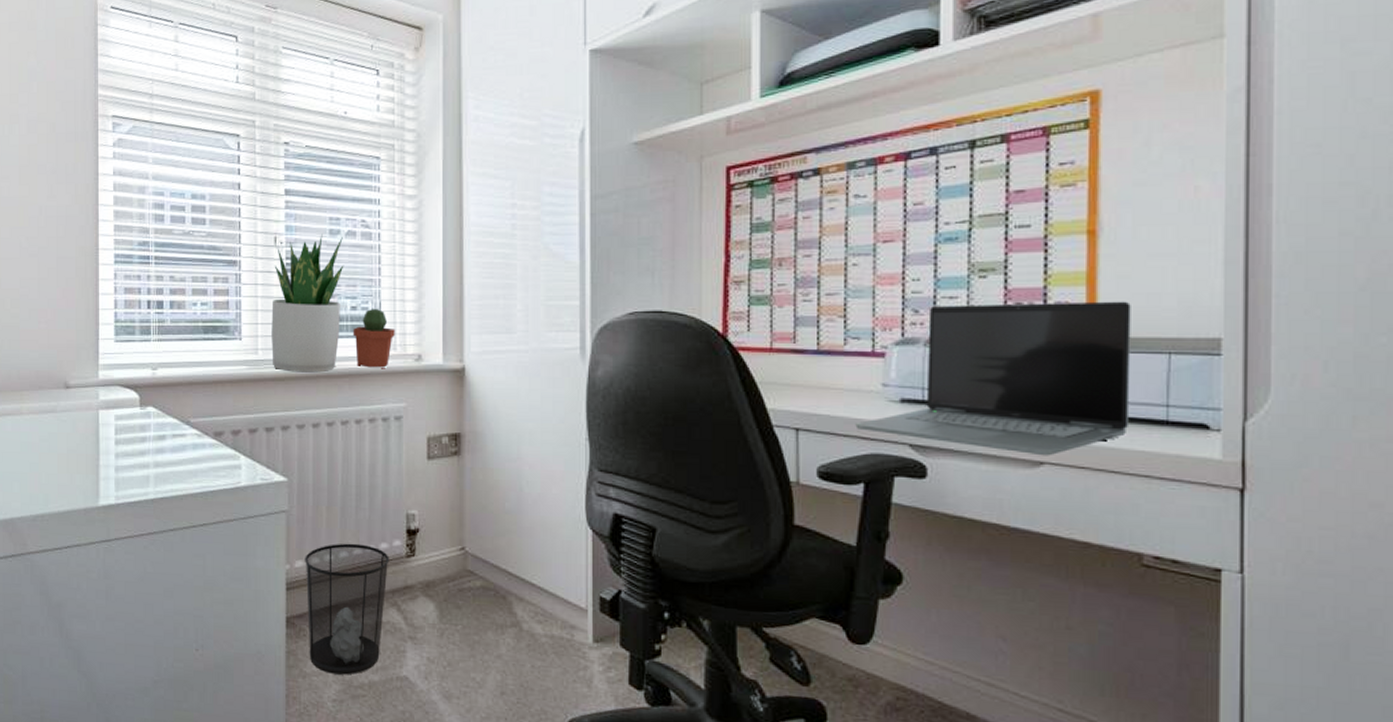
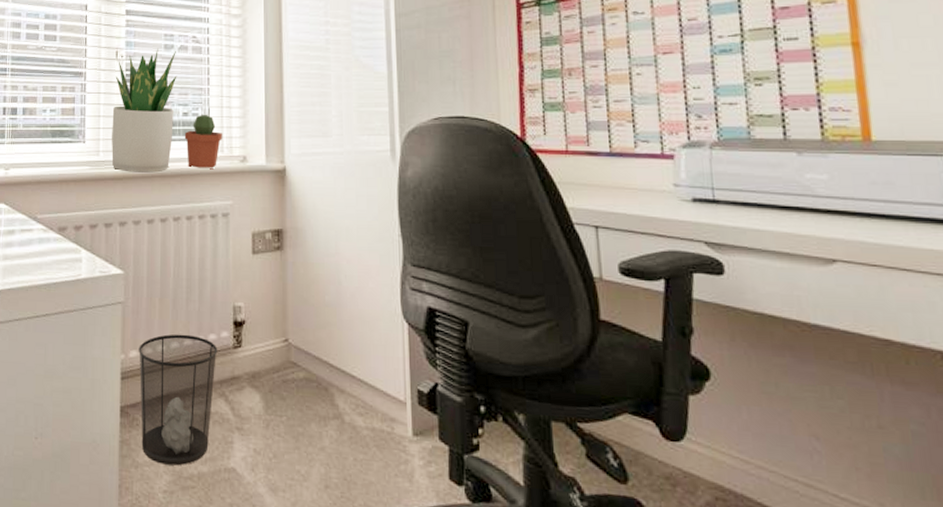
laptop: present [855,301,1131,456] -> none [651,107,914,254]

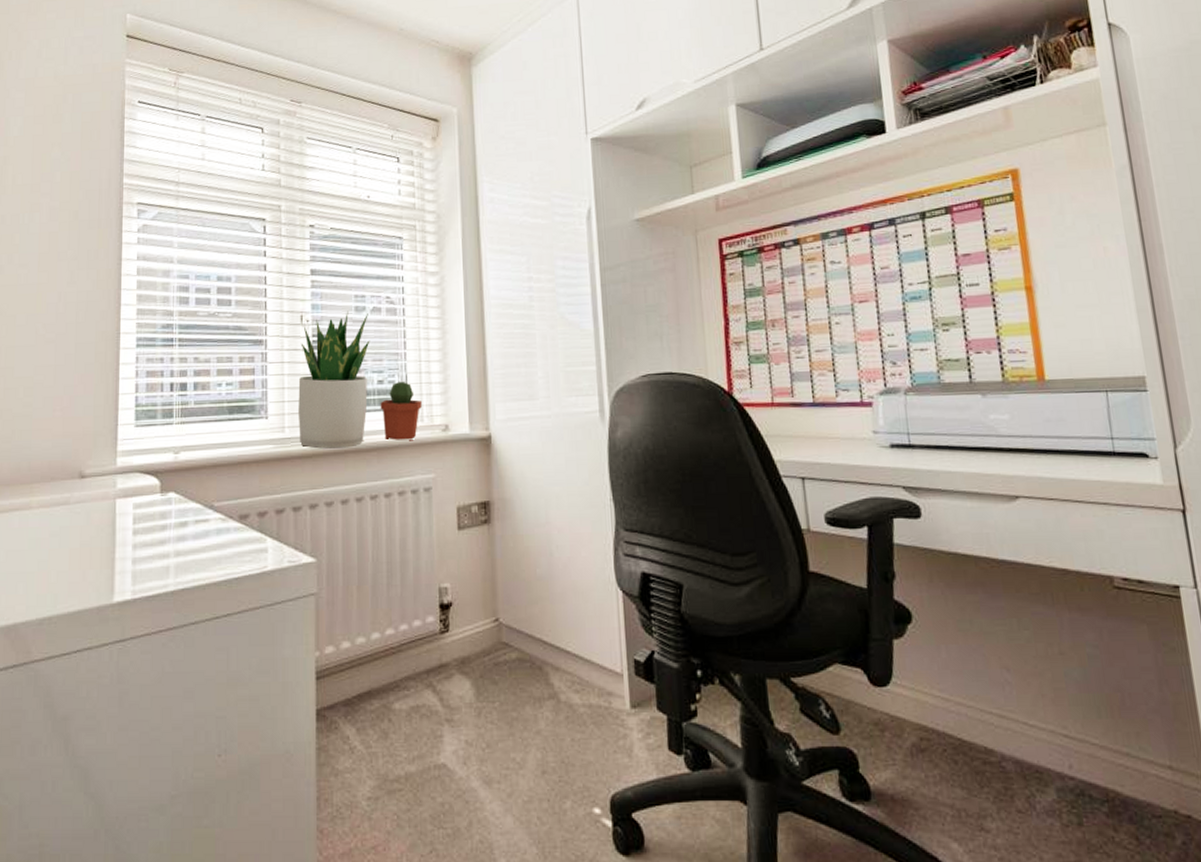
waste bin: present [139,334,218,466] -> none [335,623,423,769]

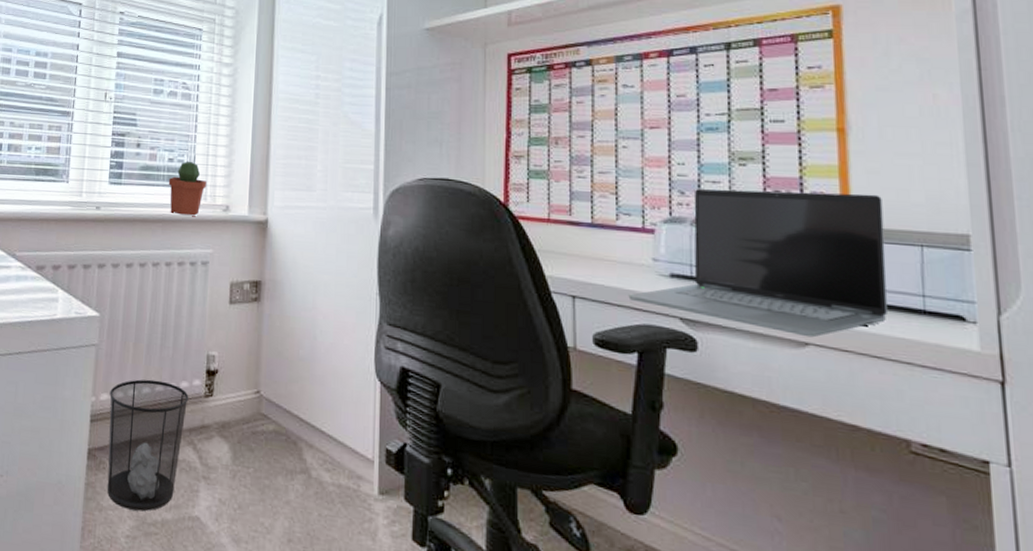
planter: present [298,310,370,449] -> none [94,92,165,217]
waste bin: none [335,623,423,769] -> present [107,379,189,512]
laptop: none [854,347,1083,491] -> present [628,189,888,338]

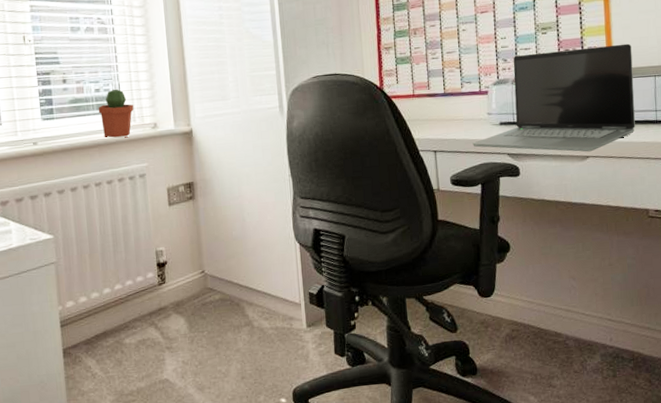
waste bin: present [107,379,189,512] -> none [74,280,145,388]

